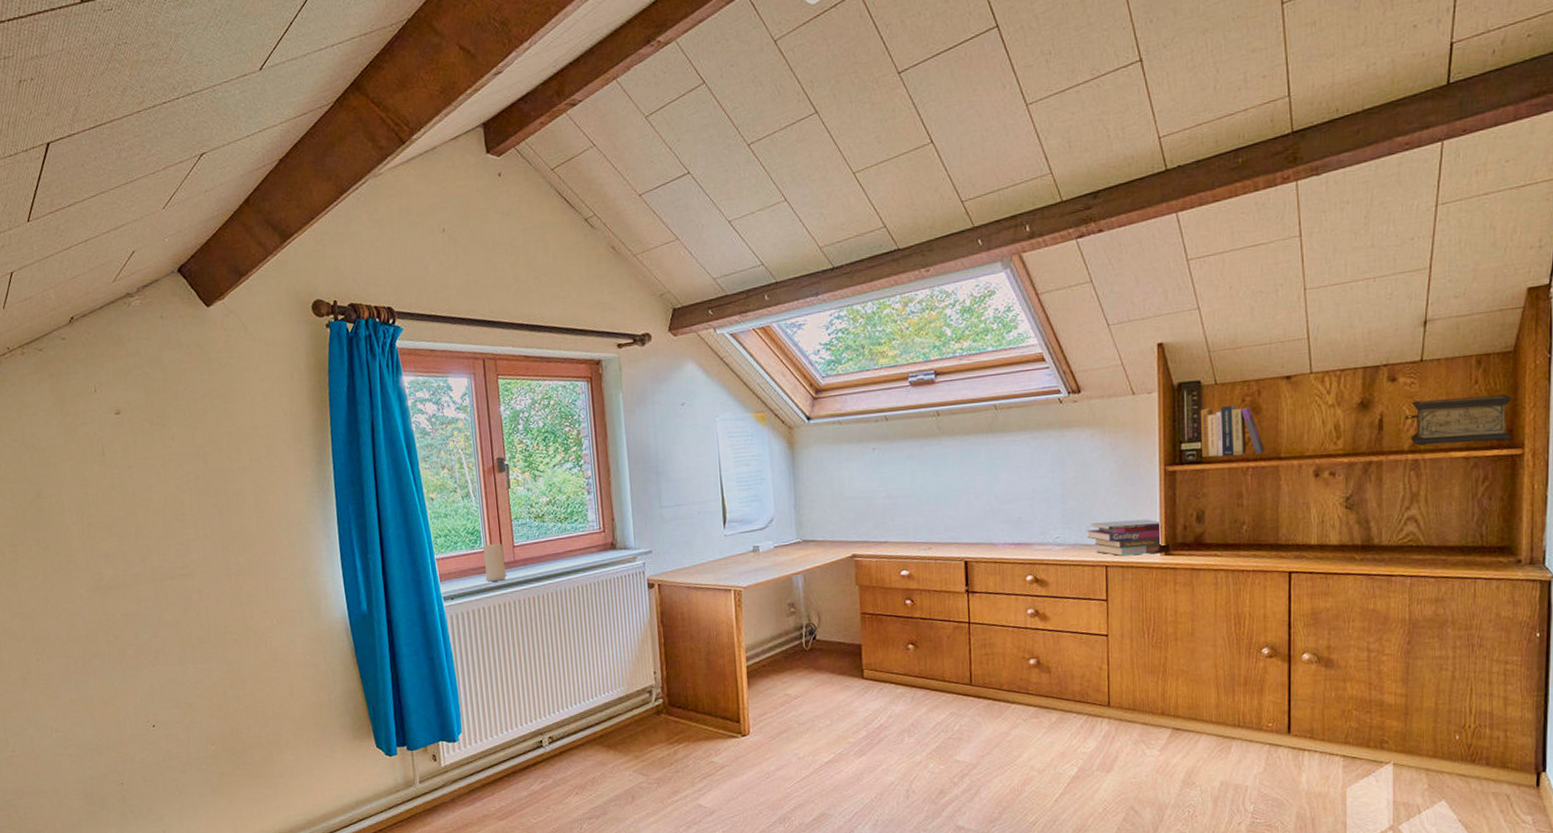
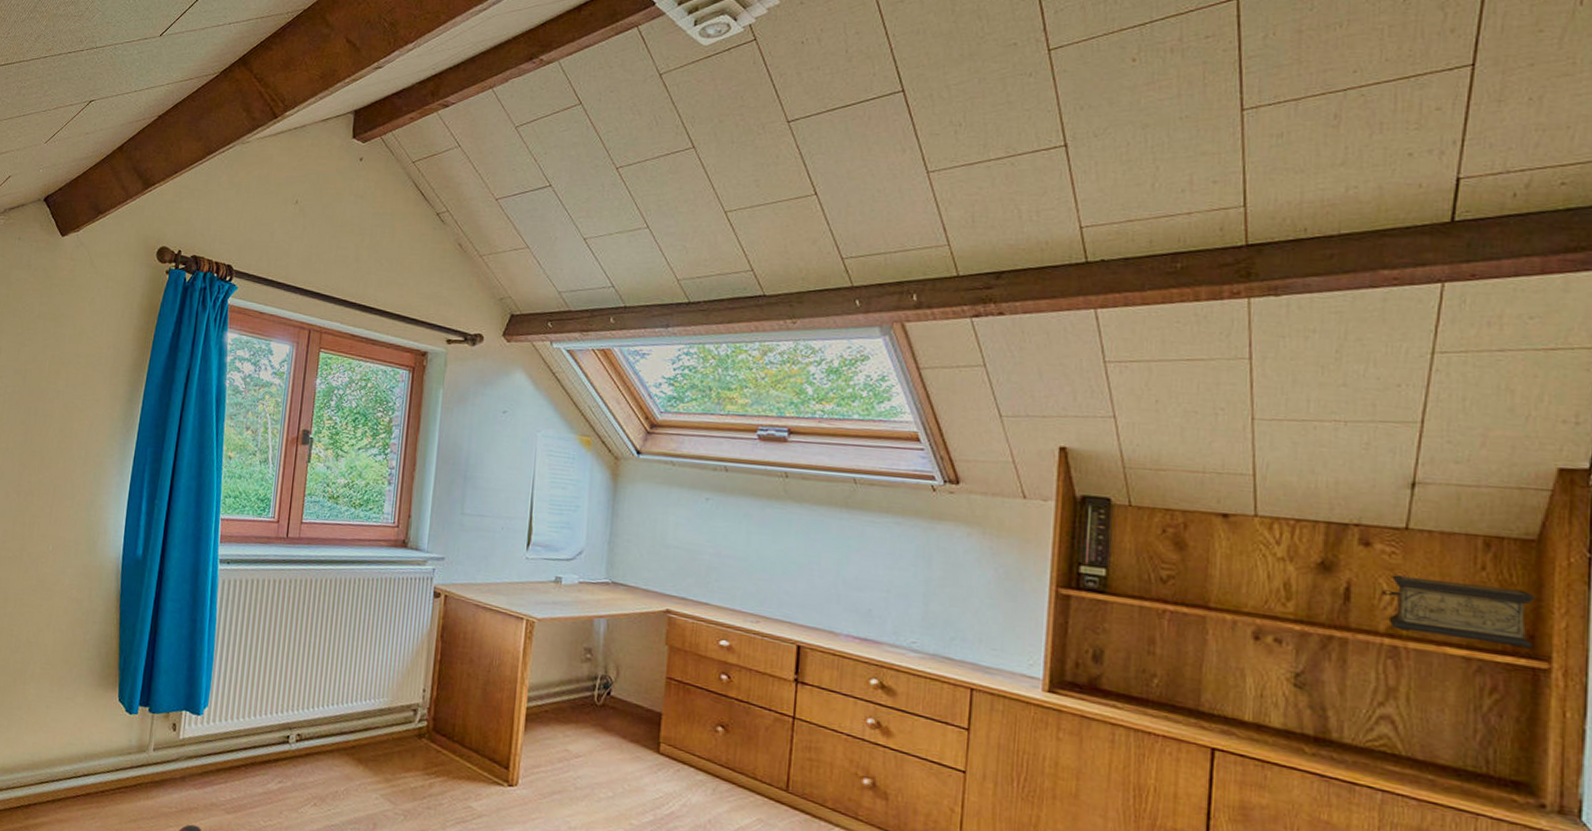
candle: present [482,543,507,582] -> none [266,515,290,556]
books: present [1087,519,1170,557] -> none [951,633,1056,689]
books: present [1200,404,1265,458] -> none [1106,531,1189,598]

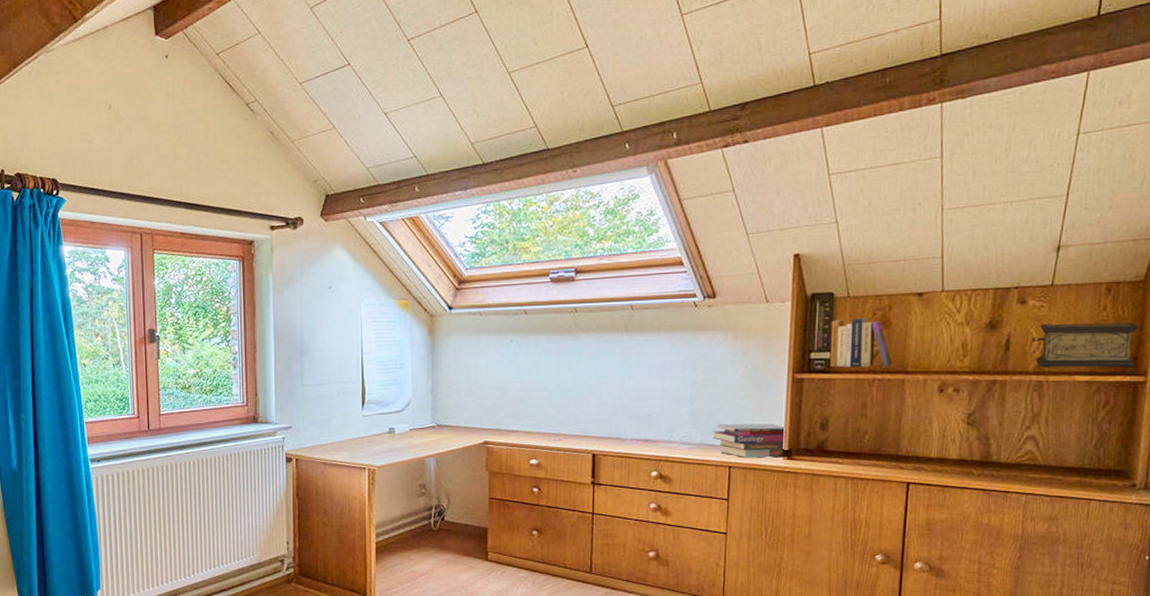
books: none [951,633,1056,689] -> present [713,423,793,458]
books: none [1106,531,1189,598] -> present [830,317,892,368]

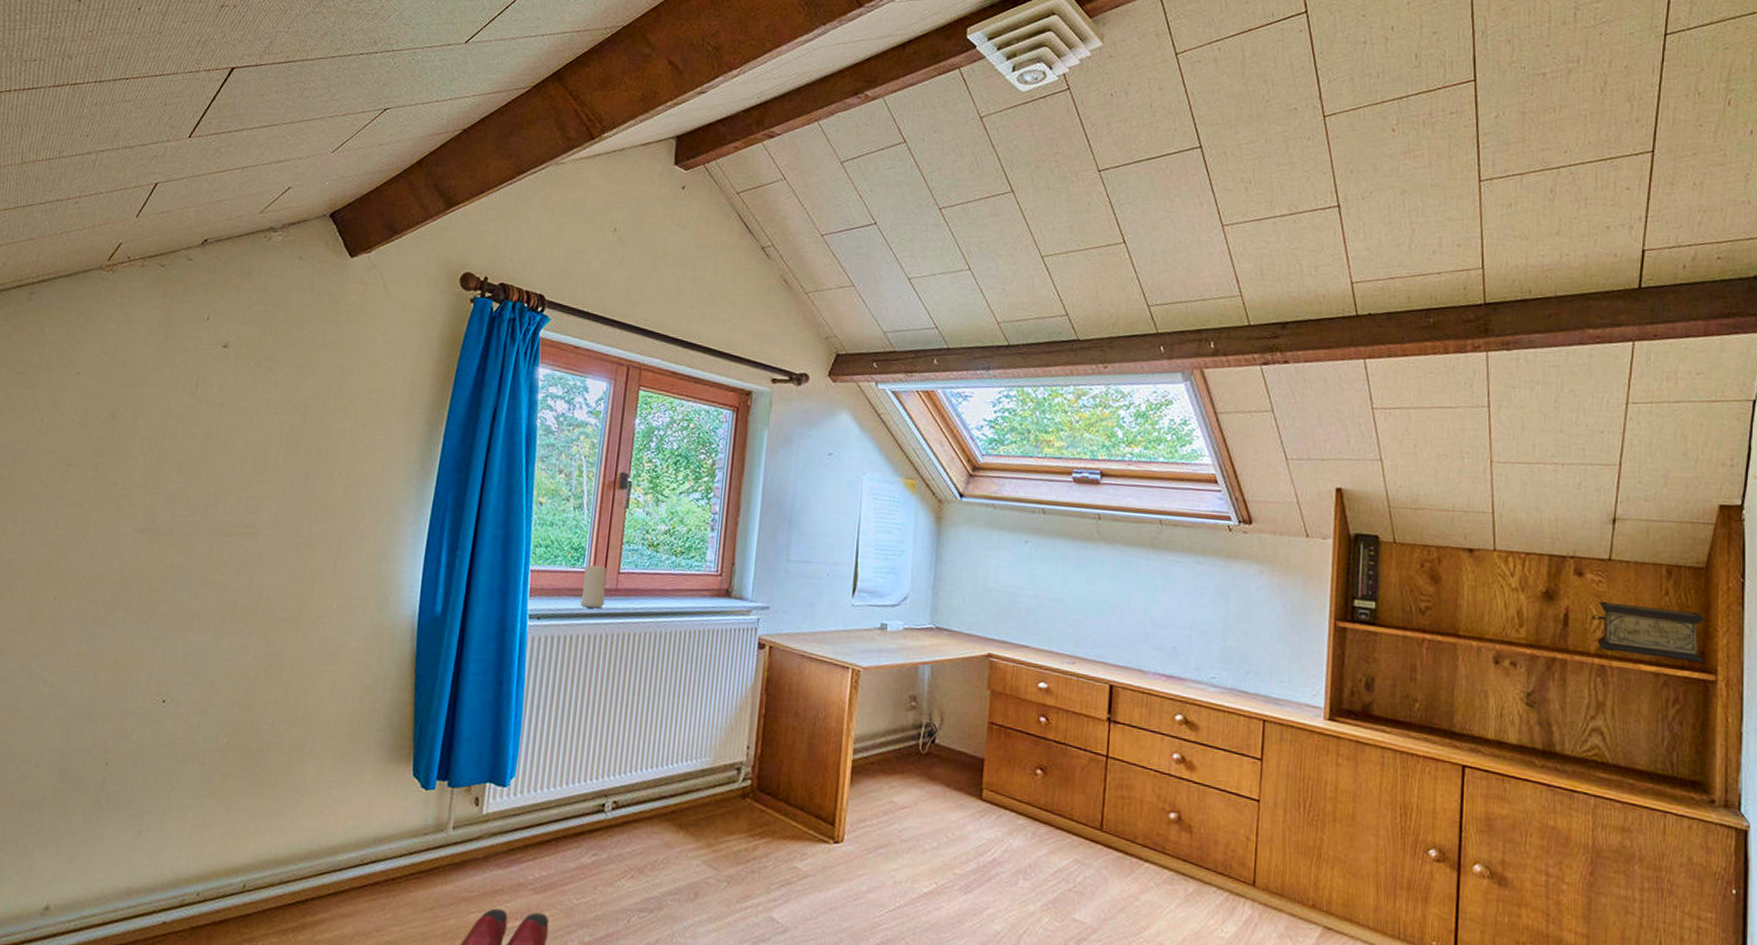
candle: none [130,411,152,447] -> present [580,565,607,609]
books: present [713,423,793,458] -> none [1246,667,1335,717]
books: present [830,317,892,368] -> none [1375,566,1443,628]

